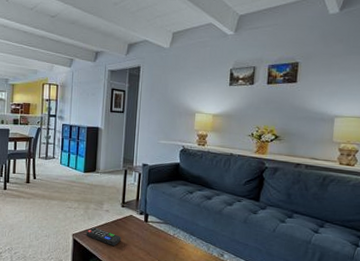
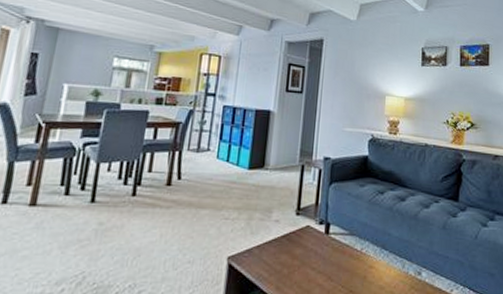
remote control: present [86,227,121,246] -> none [246,245,294,270]

